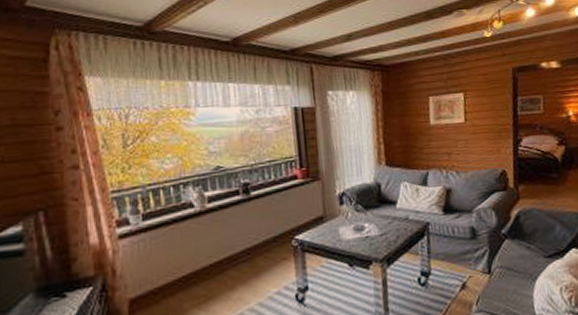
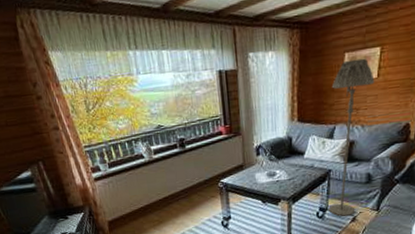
floor lamp: none [420,102,464,283] -> present [329,58,375,217]

